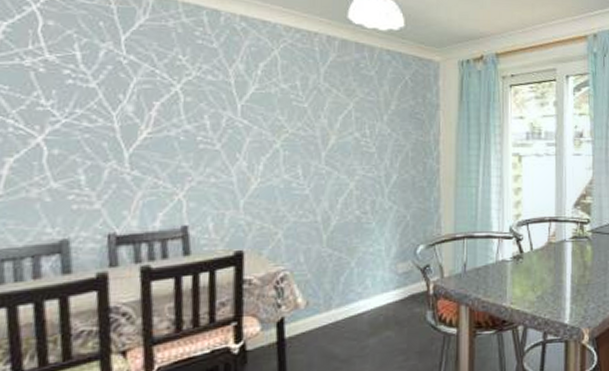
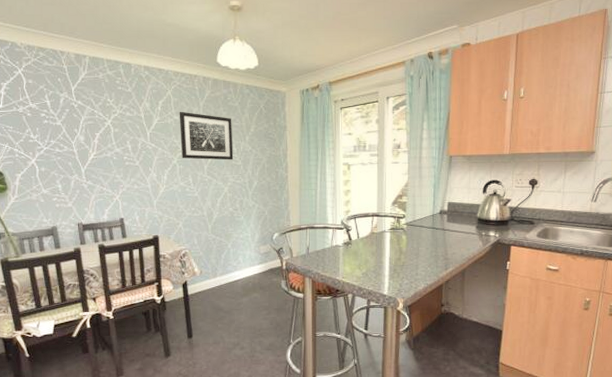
wall art: none [288,78,365,146] -> present [179,111,234,160]

